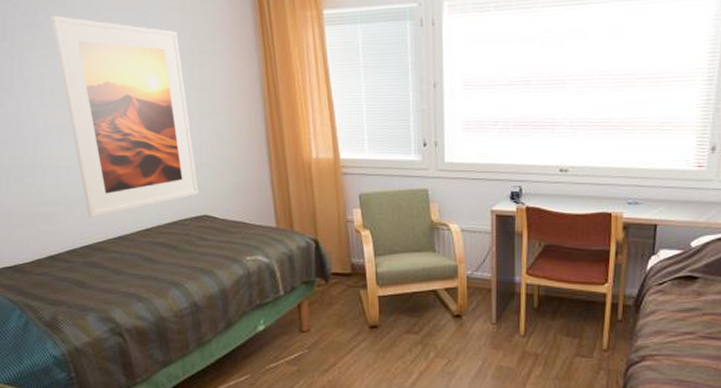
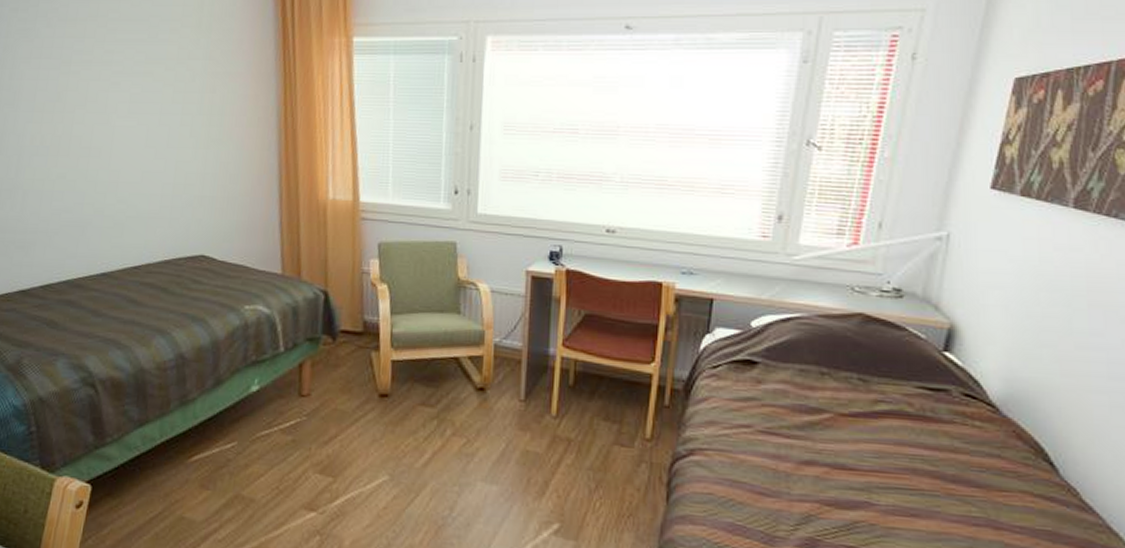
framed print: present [50,15,199,217] -> none [50,24,198,250]

